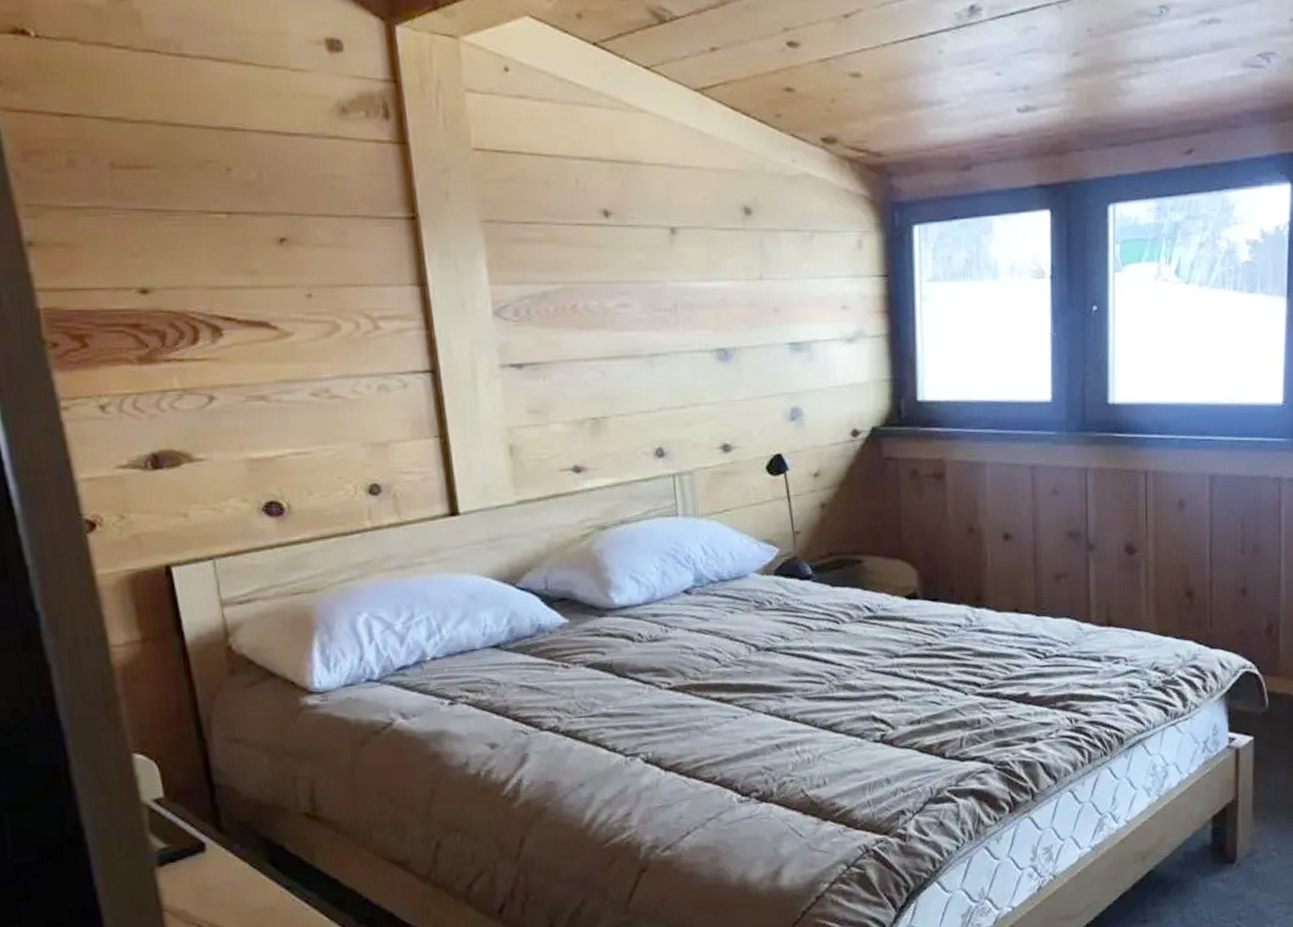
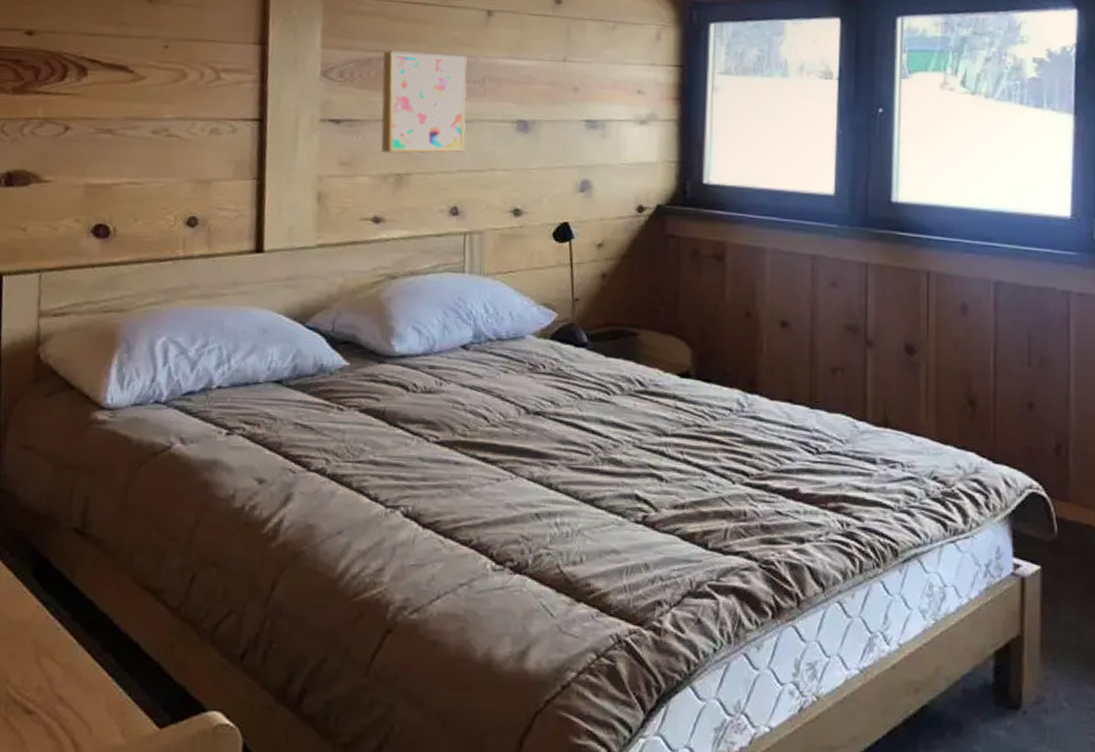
wall art: none [560,280,664,397] -> present [381,51,468,154]

